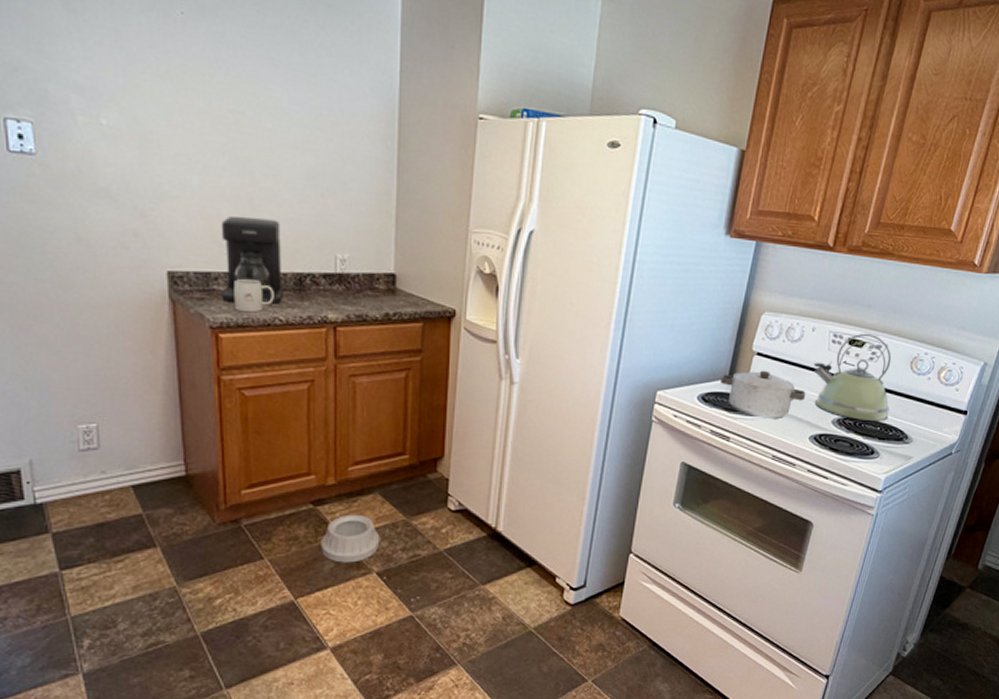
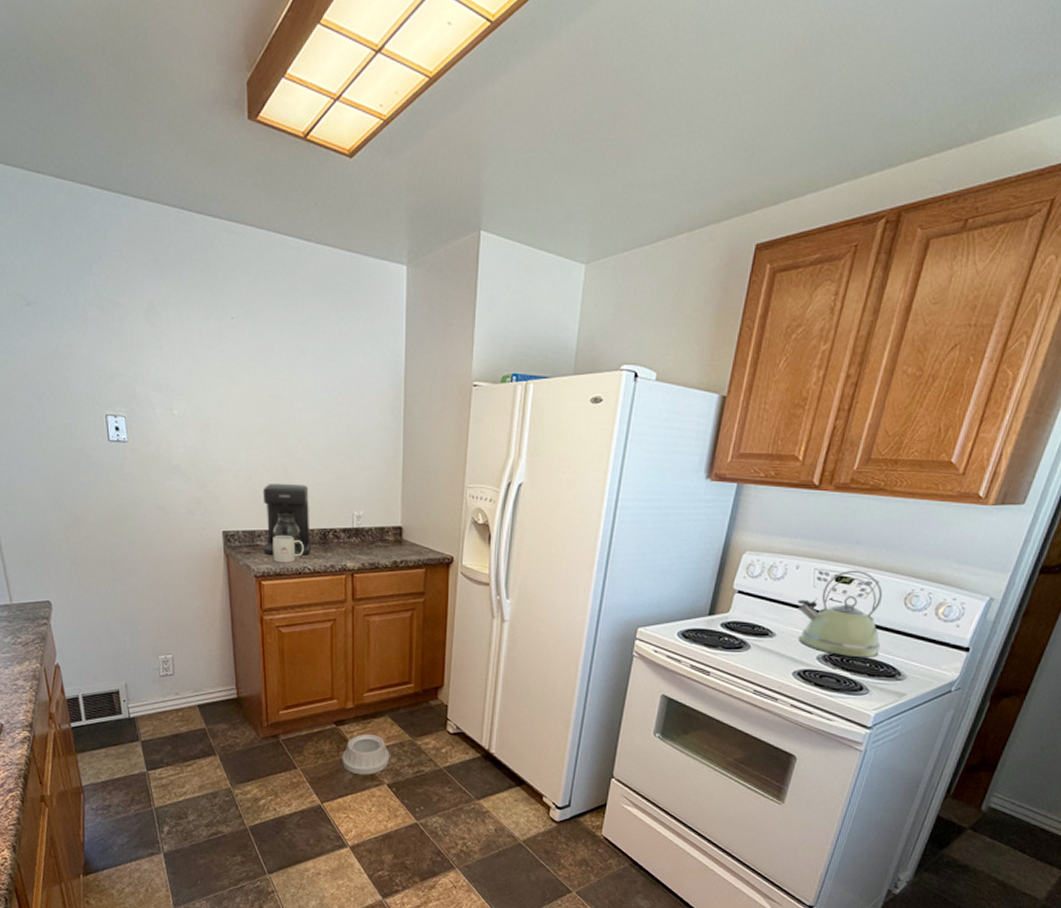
cooking pot: present [721,370,806,420] -> none [701,607,789,655]

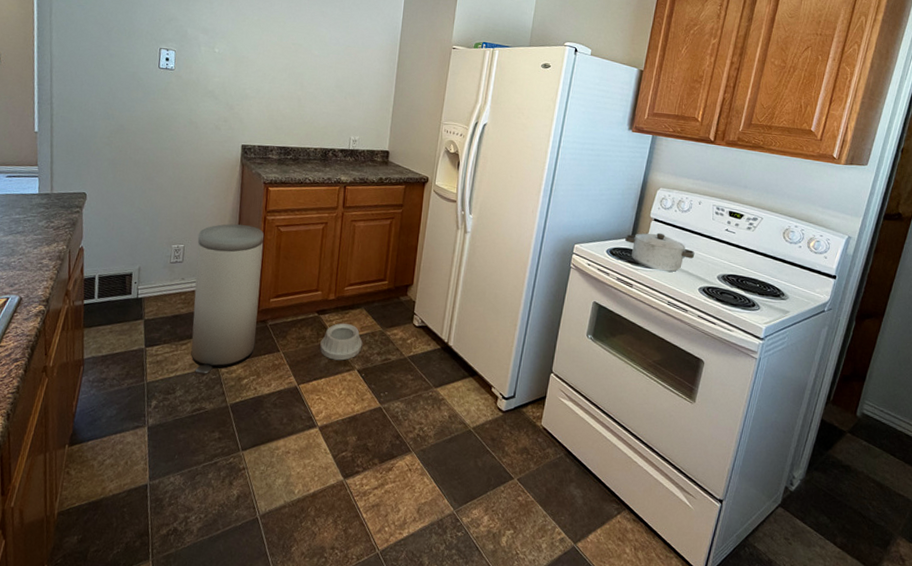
pedal bin: none [186,628,268,797] -> present [191,224,265,375]
coffee maker: present [262,484,312,556] -> none [273,110,317,169]
mug: present [273,534,304,563] -> none [281,150,308,174]
cooking pot: none [701,607,789,655] -> present [625,232,695,272]
kettle: present [797,570,883,659] -> none [701,207,767,280]

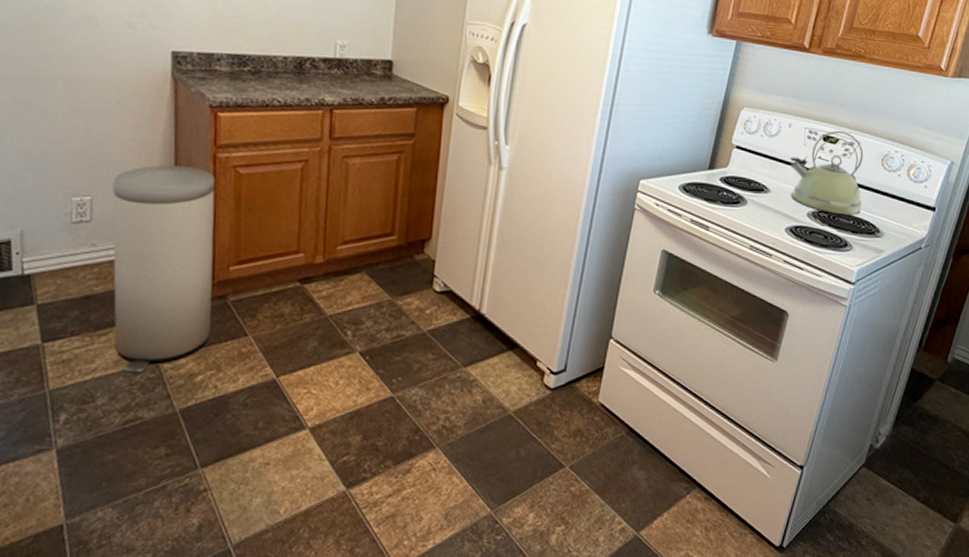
pet bowl: present [320,322,363,361] -> none [305,293,365,342]
cooking pot: present [625,232,695,272] -> none [701,163,783,211]
kettle: none [701,207,767,280] -> present [790,130,864,216]

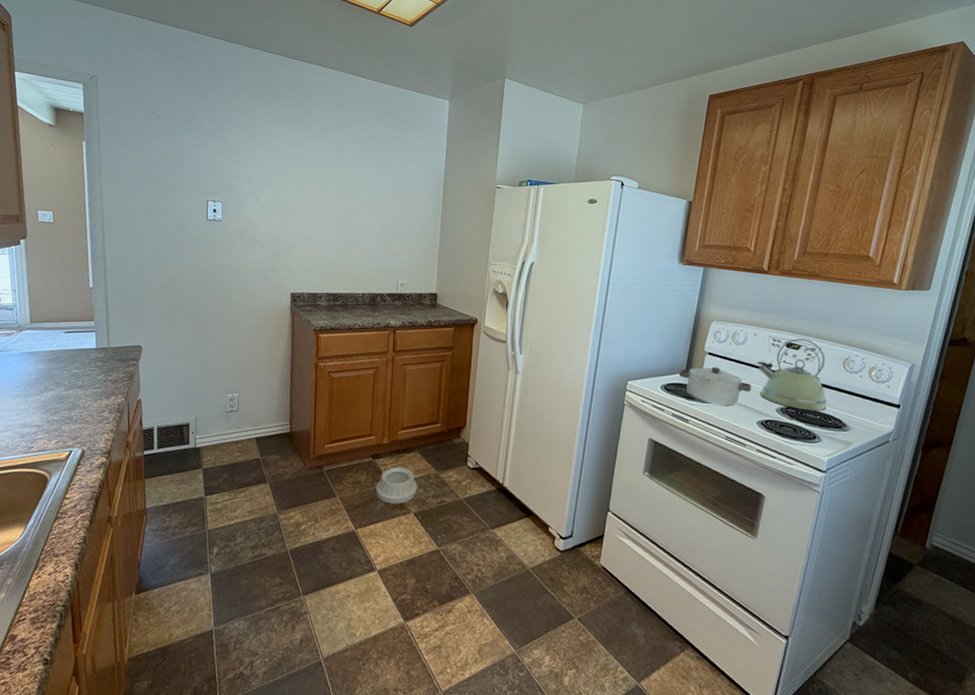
pedal bin: present [112,165,216,374] -> none [249,372,317,522]
pet bowl: none [305,293,365,342] -> present [376,466,418,504]
cooking pot: none [701,163,783,211] -> present [679,366,752,407]

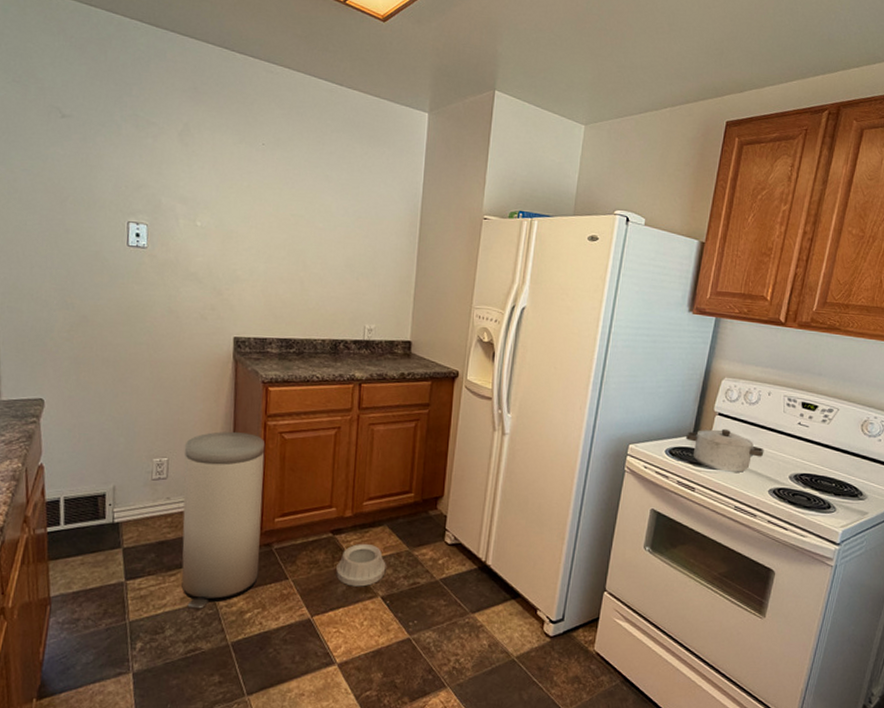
pedal bin: none [249,372,317,522] -> present [181,432,266,610]
kettle: present [757,338,827,412] -> none [770,398,843,479]

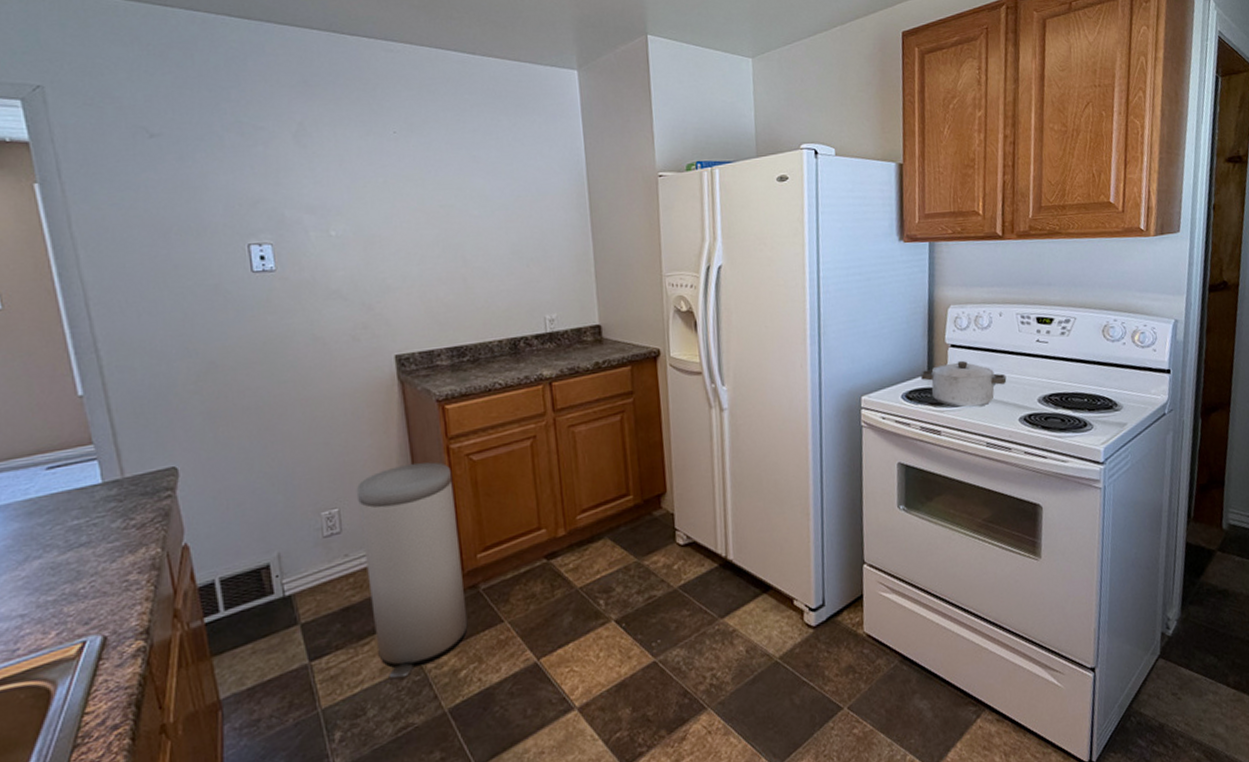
pet bowl: present [336,543,386,587] -> none [557,562,616,616]

